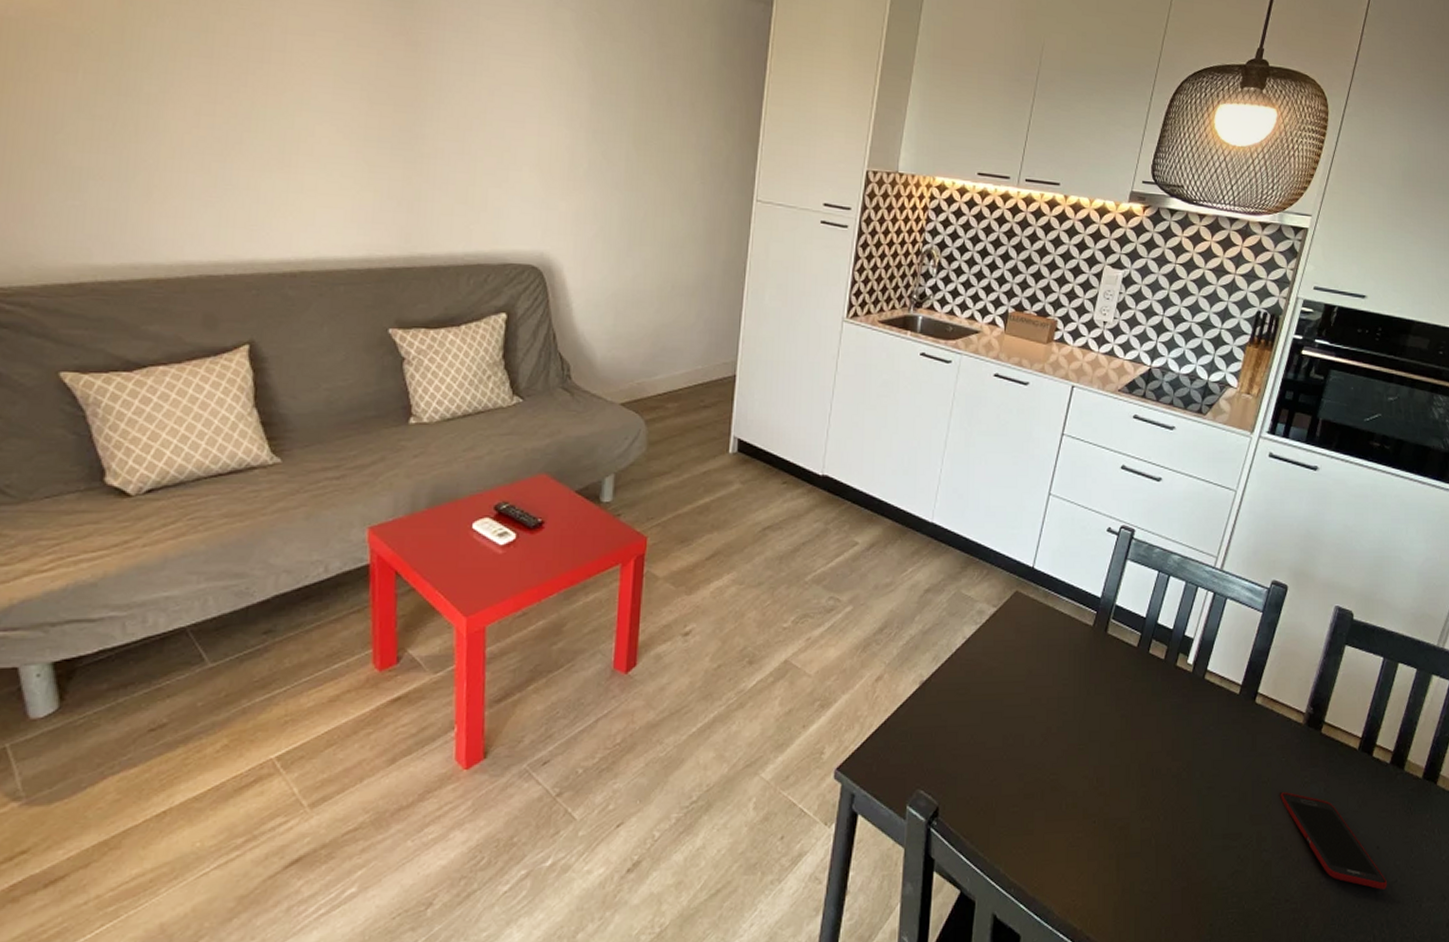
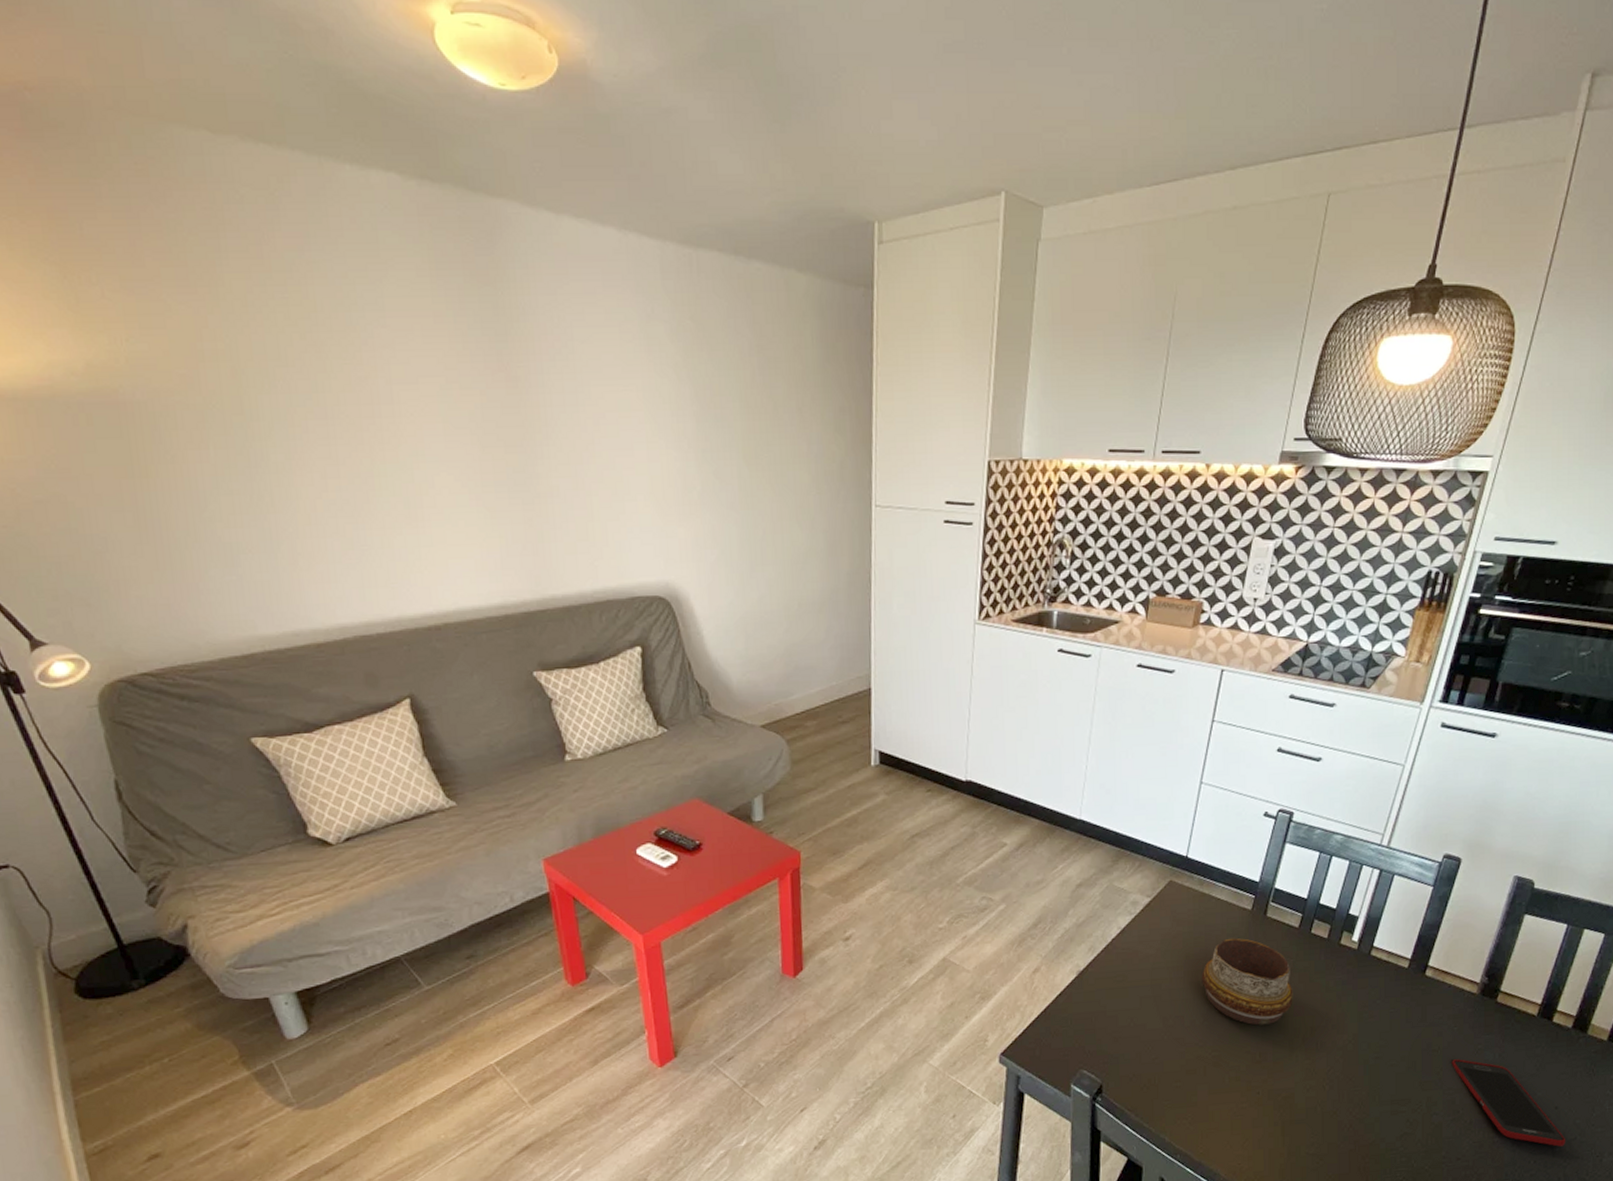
decorative bowl: none [1043,654,1131,748] -> present [1201,938,1293,1026]

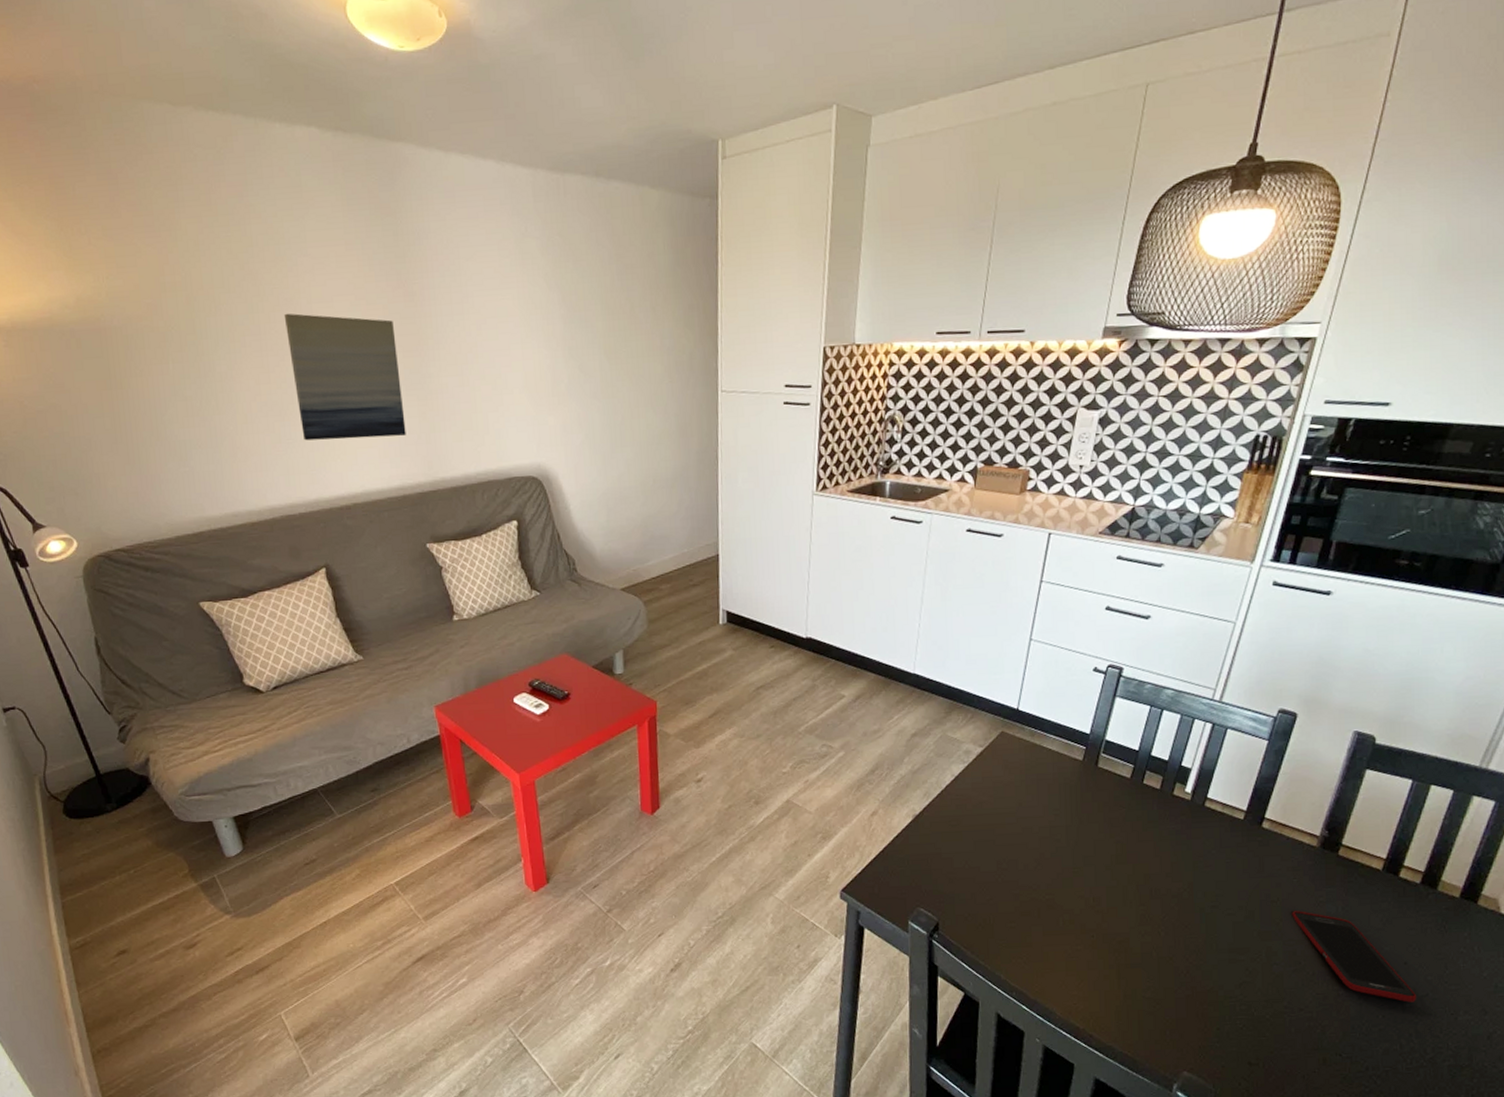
wall art: none [356,394,509,548] -> present [283,313,406,441]
decorative bowl: present [1201,938,1293,1026] -> none [1034,787,1126,871]

